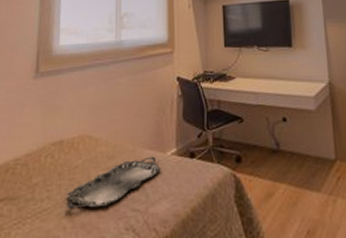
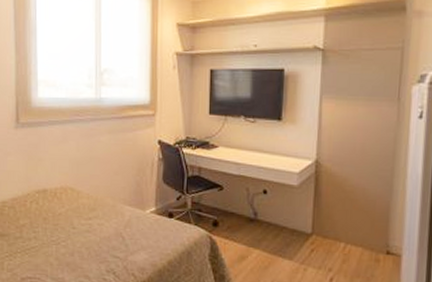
serving tray: present [66,156,161,209] -> none [52,212,140,251]

